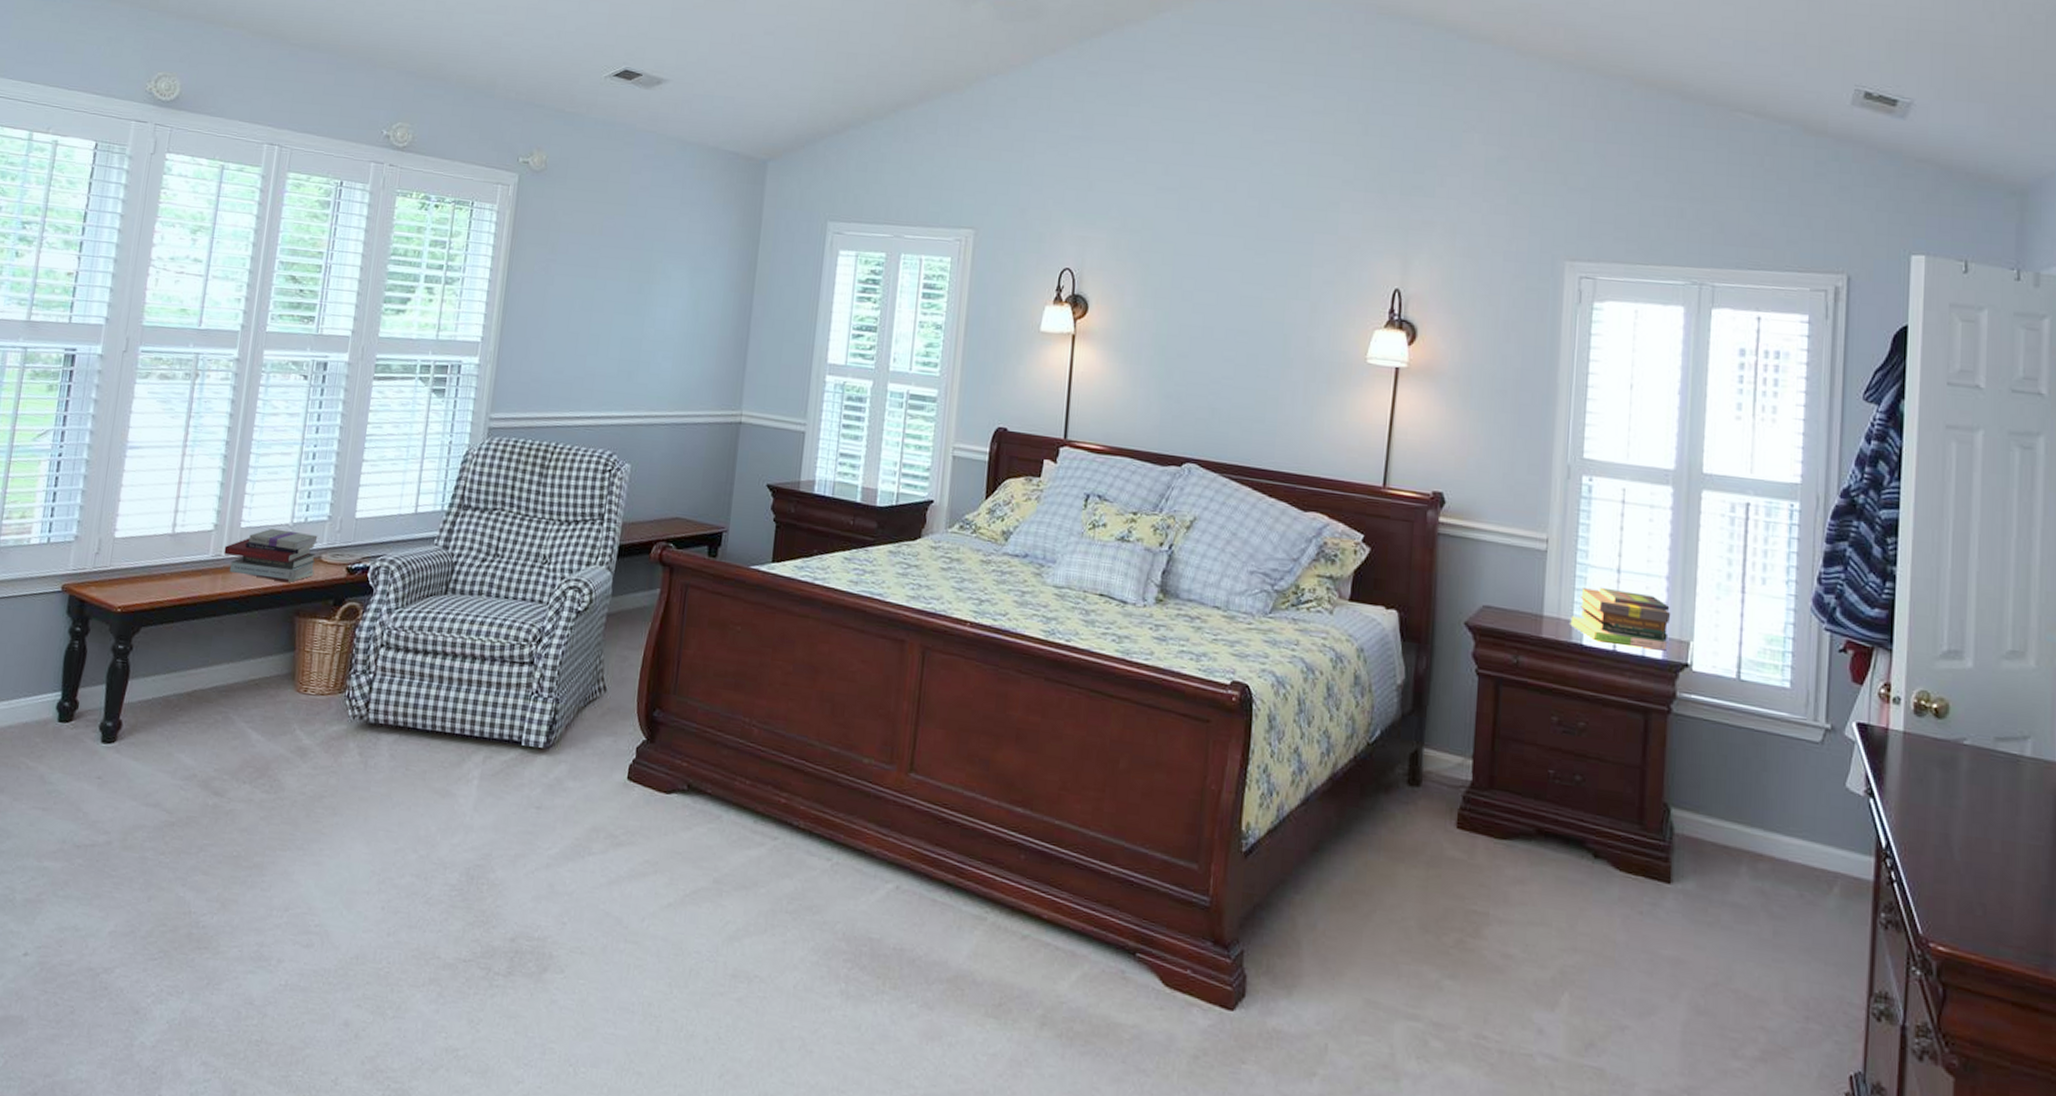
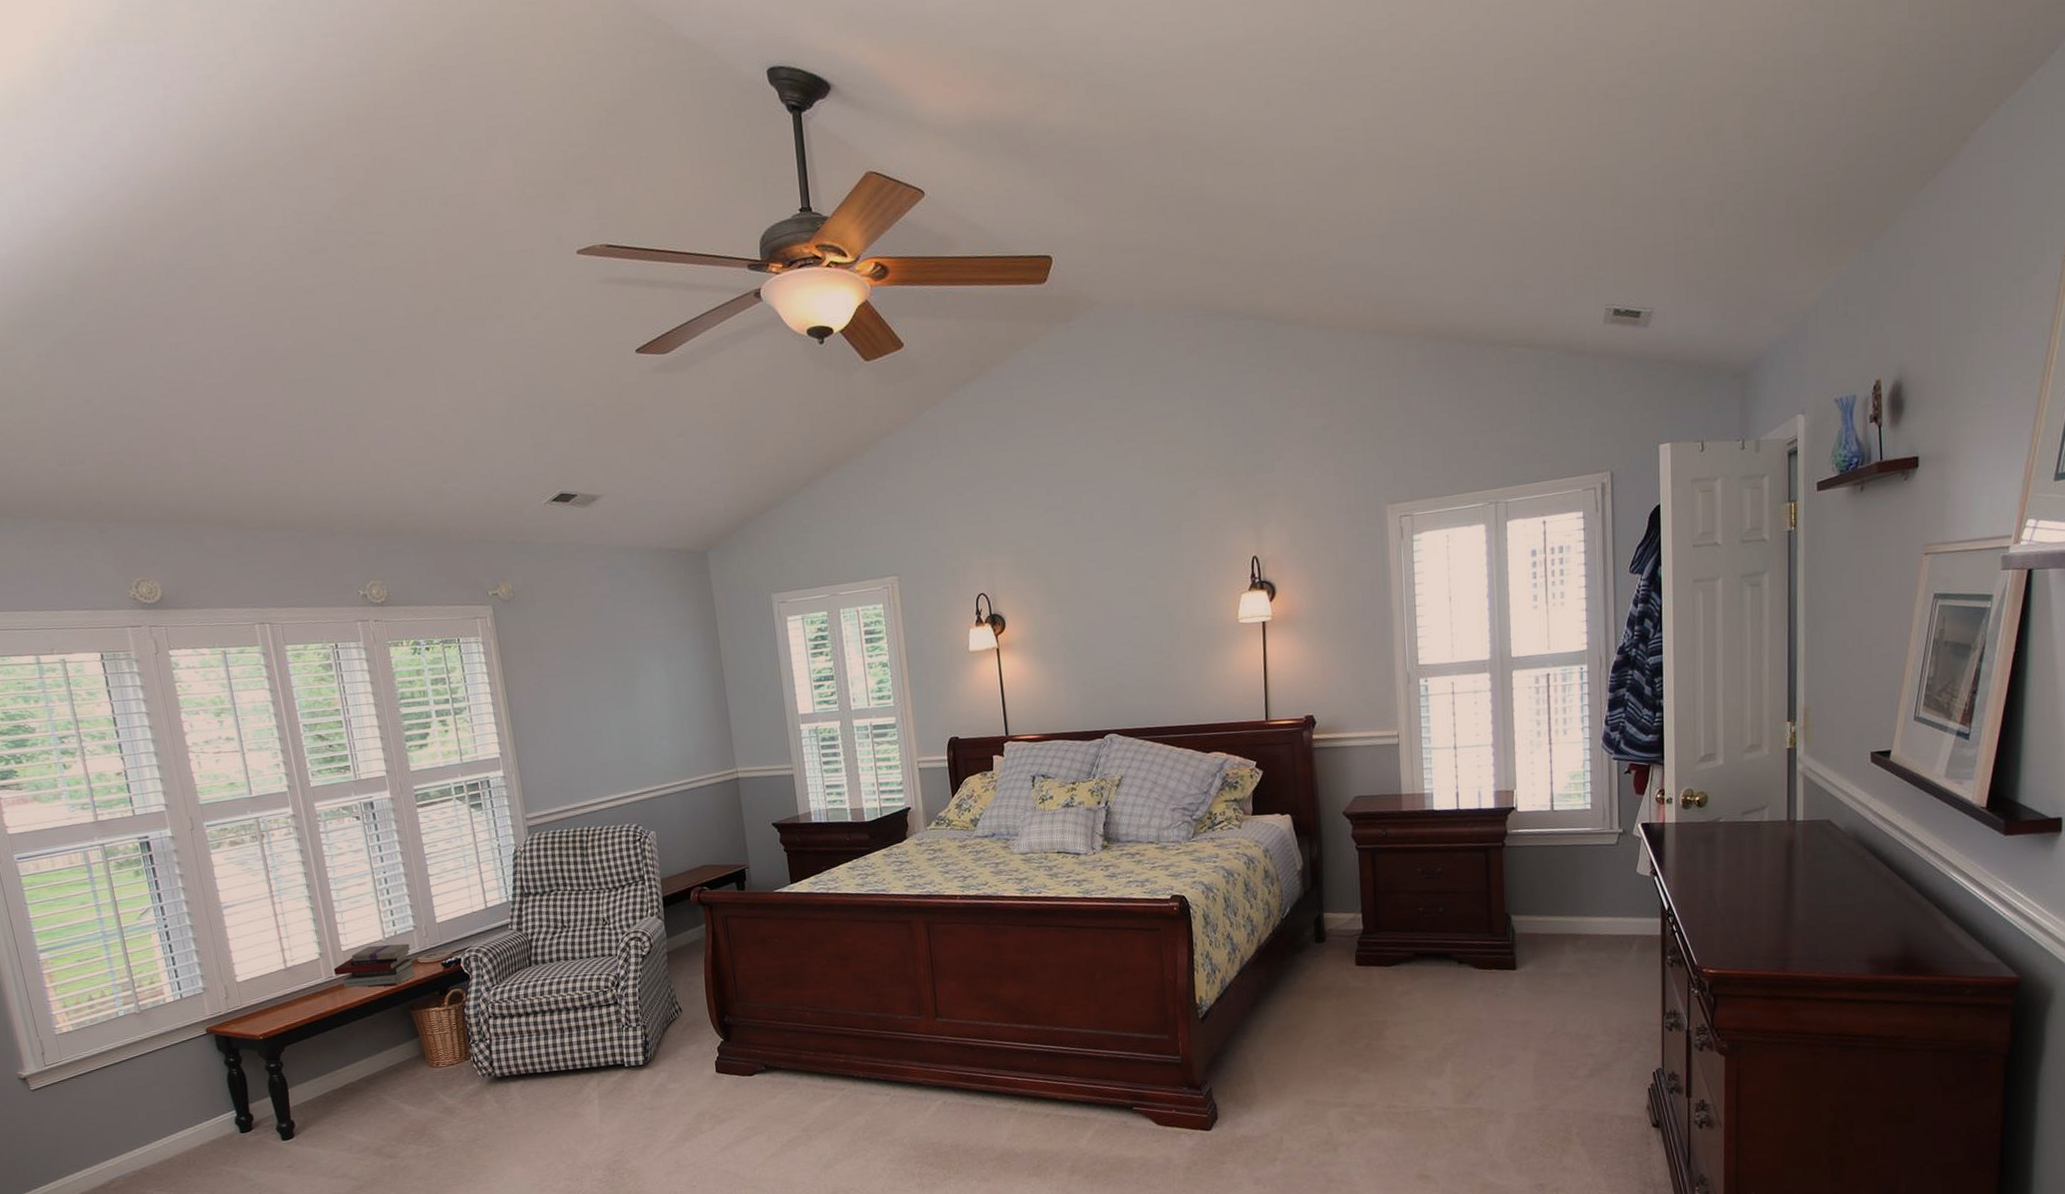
books: present [1570,587,1671,651] -> none [1422,761,1498,805]

